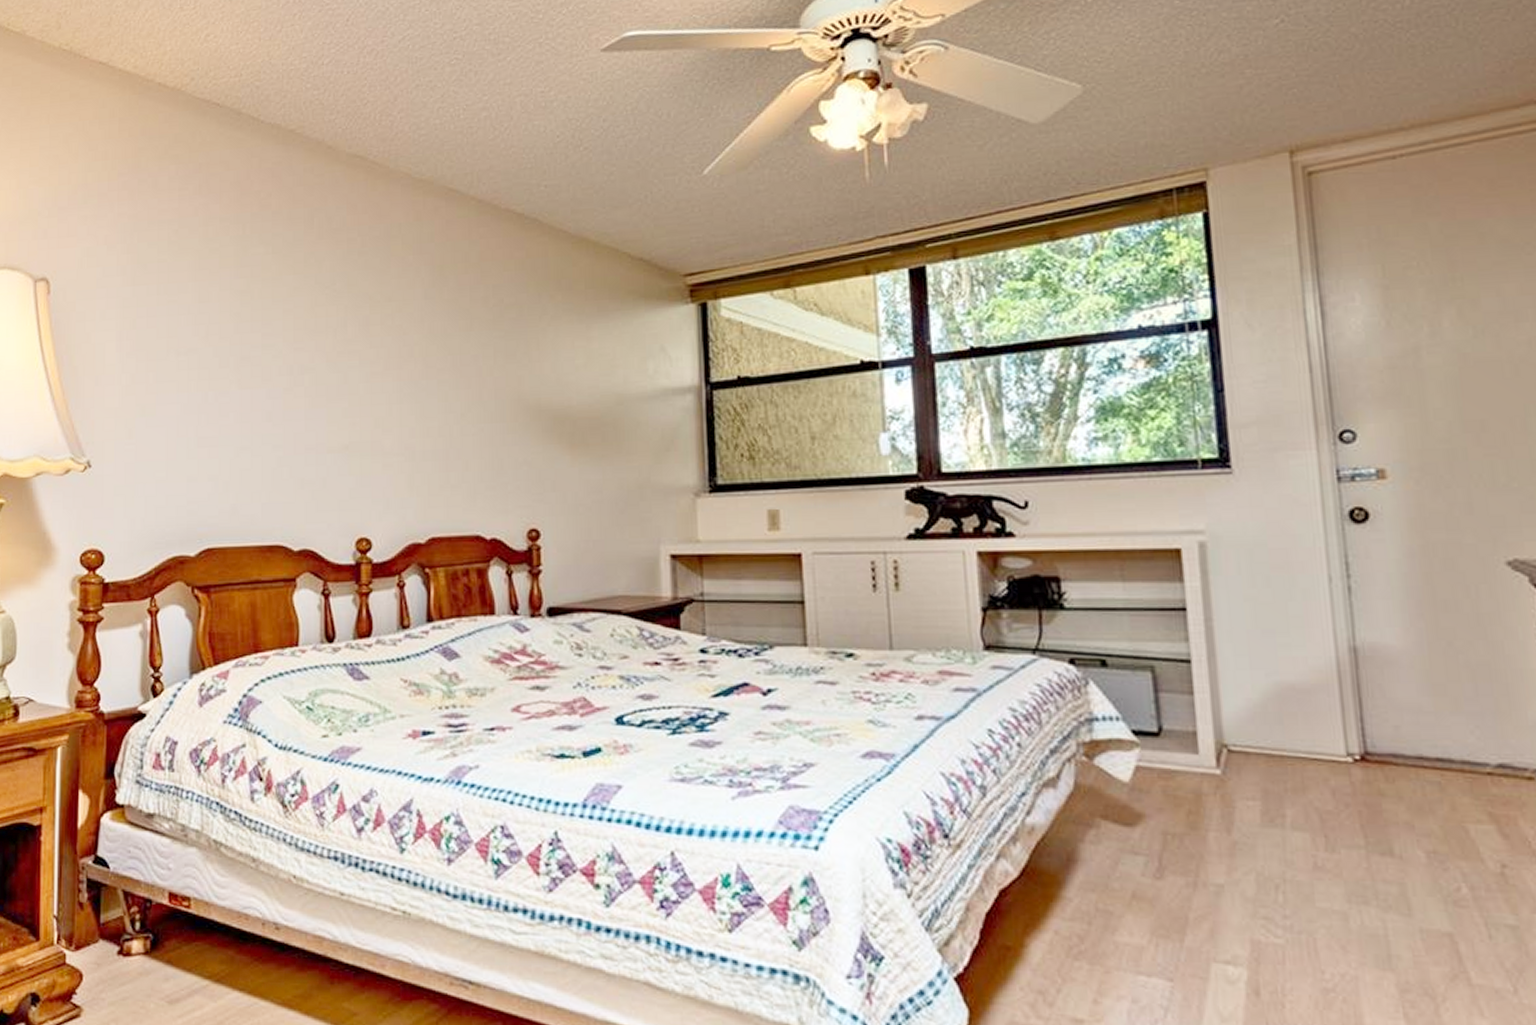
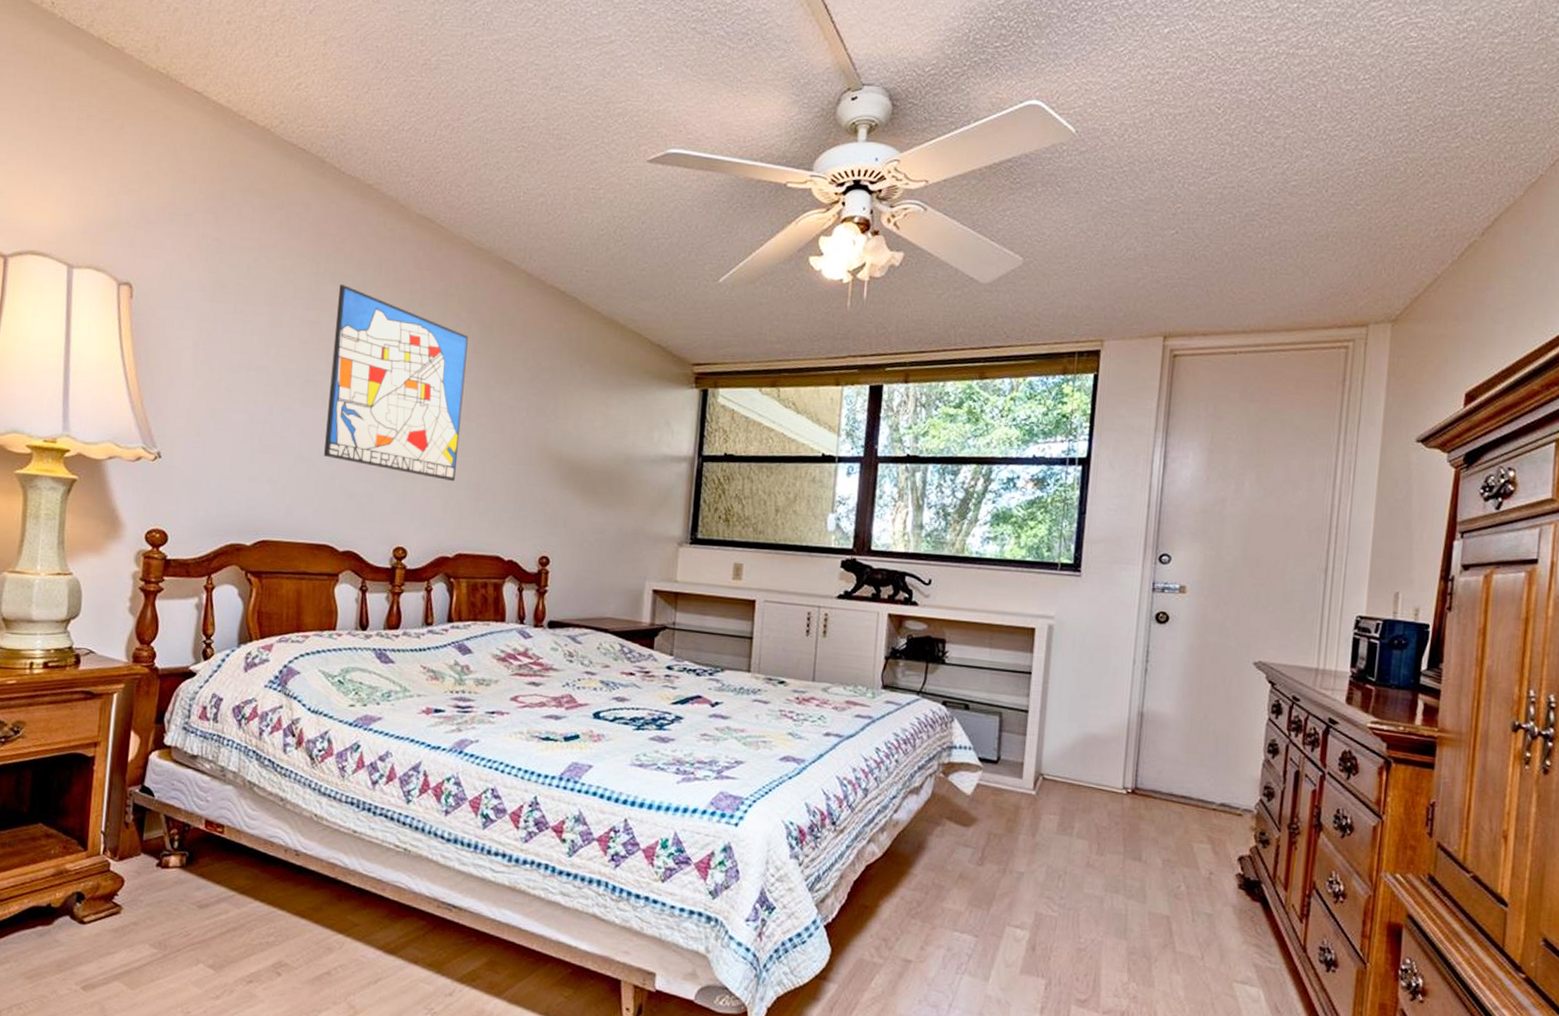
wall art: none [267,243,420,452] -> present [323,284,468,481]

